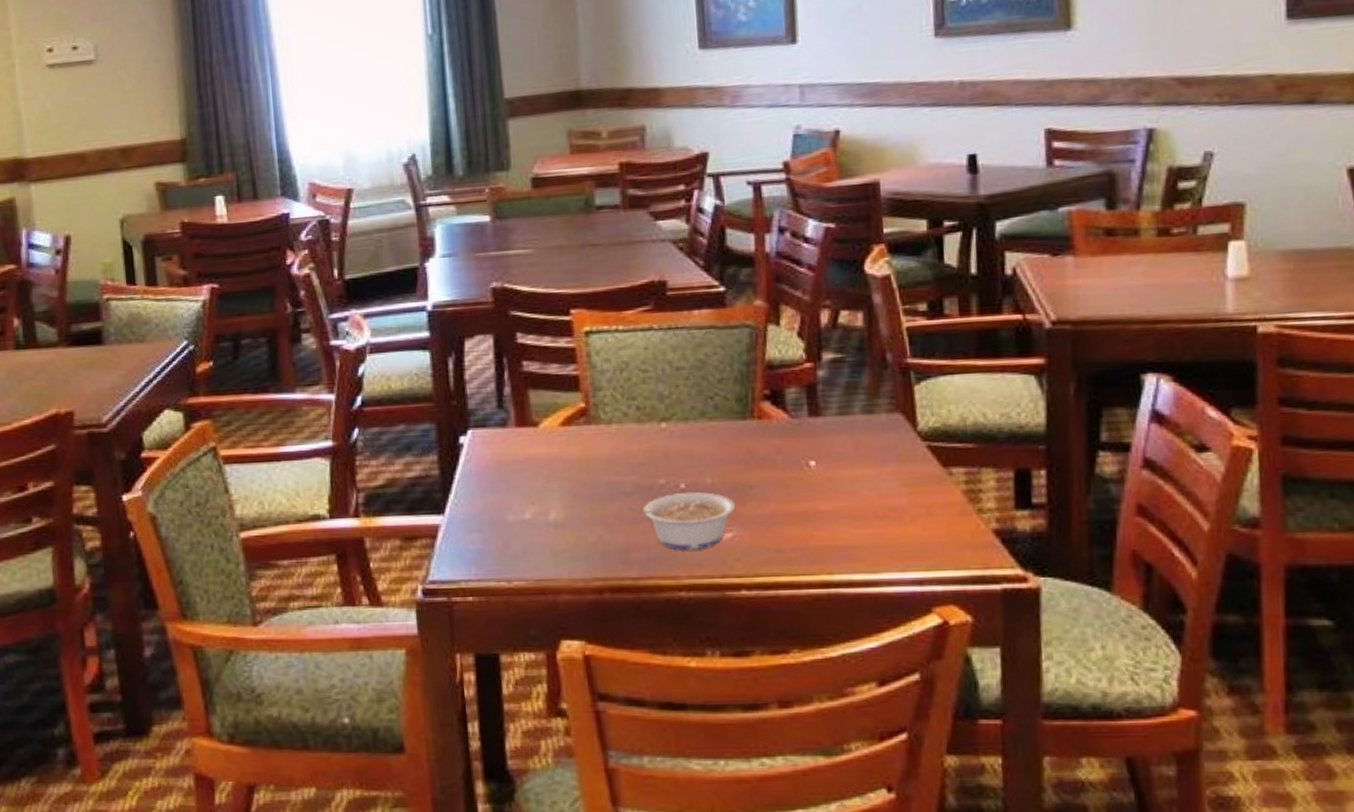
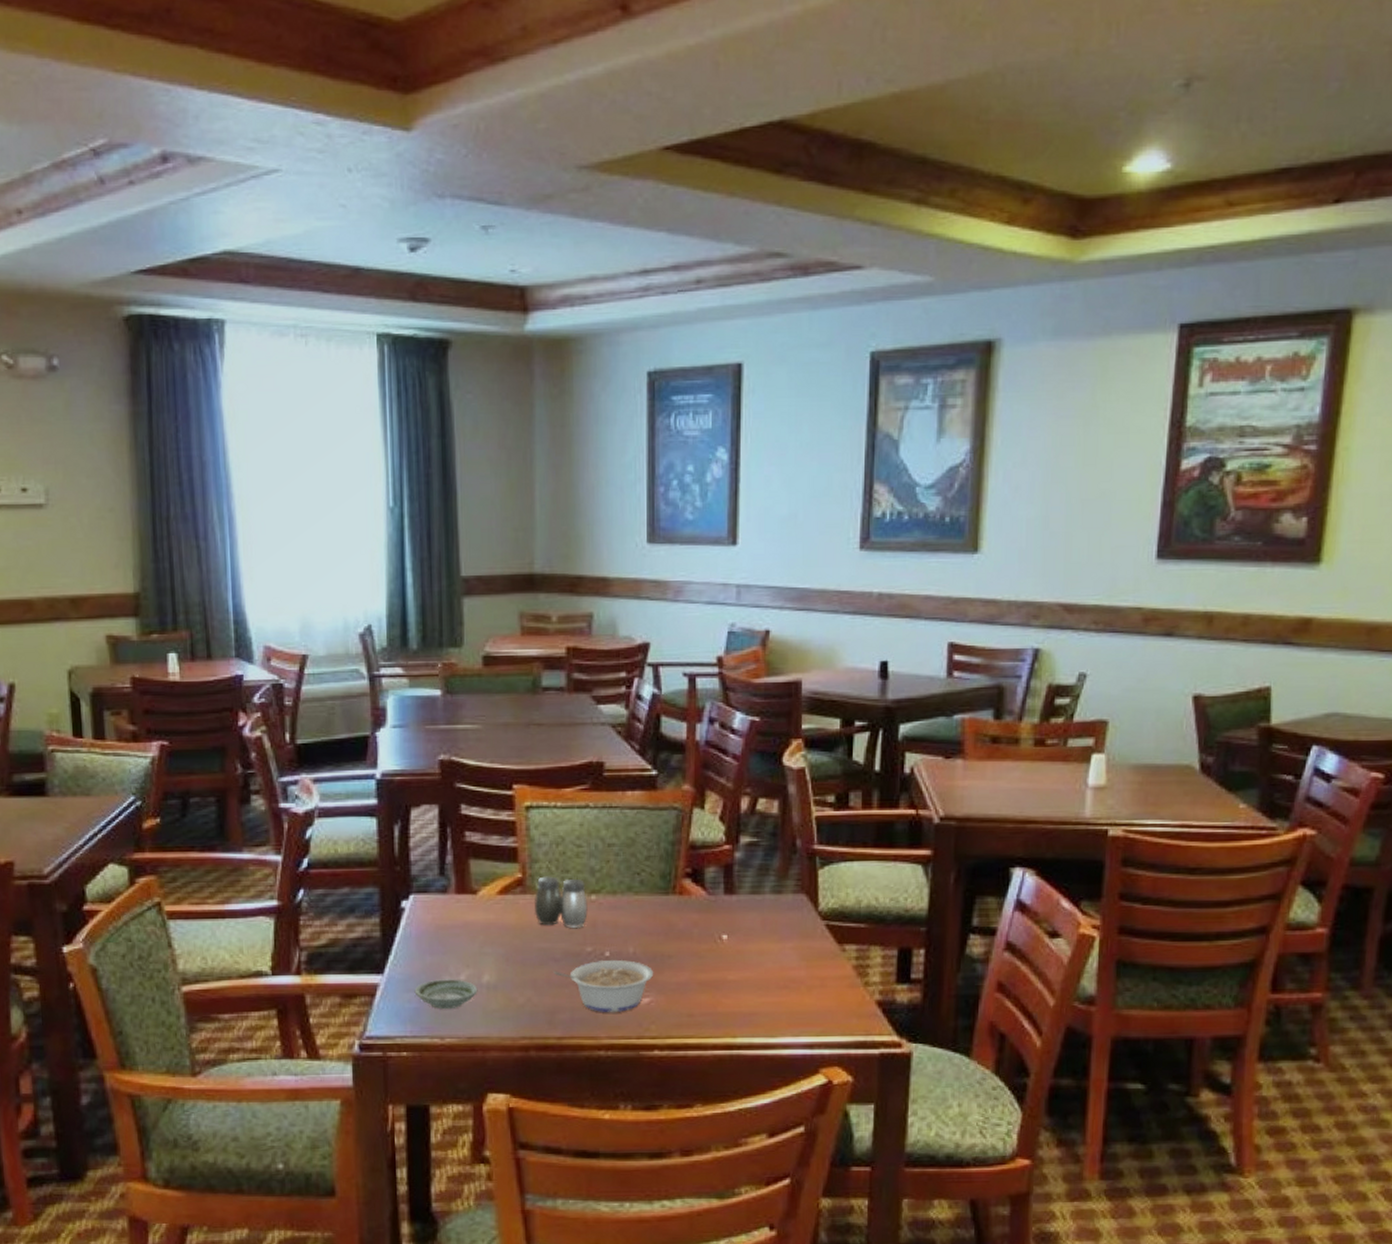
saucer: none [477,517,545,551] -> present [414,979,478,1010]
salt and pepper shaker: none [599,404,659,460] -> present [533,876,588,929]

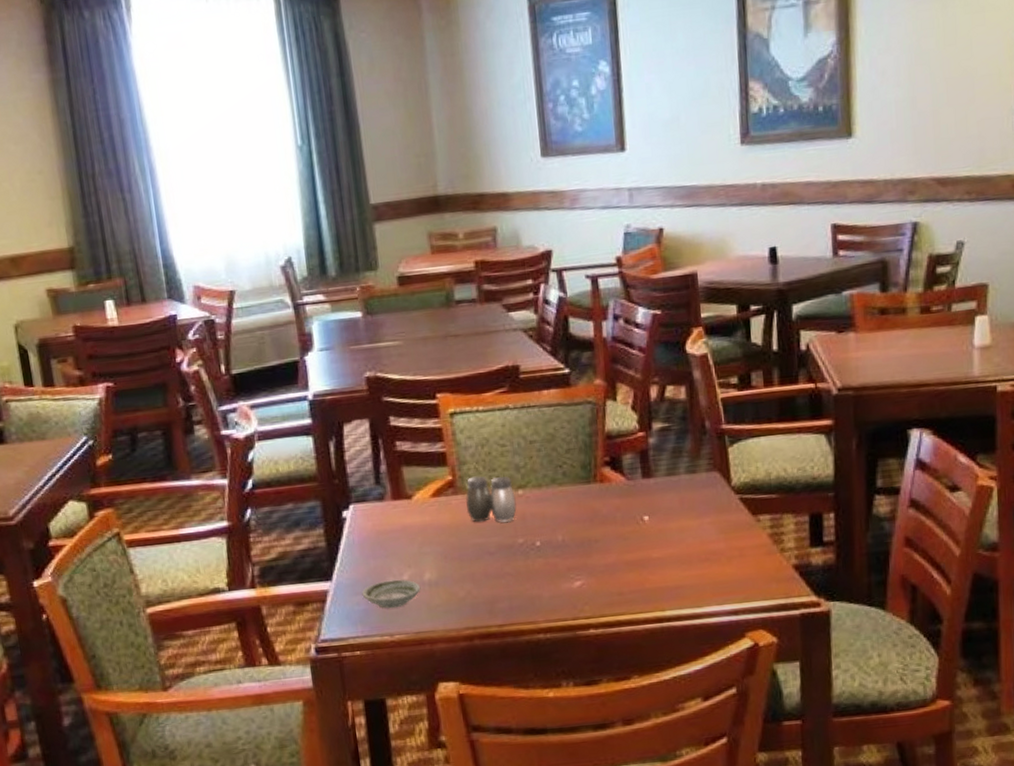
legume: present [553,959,654,1013] -> none [489,547,584,599]

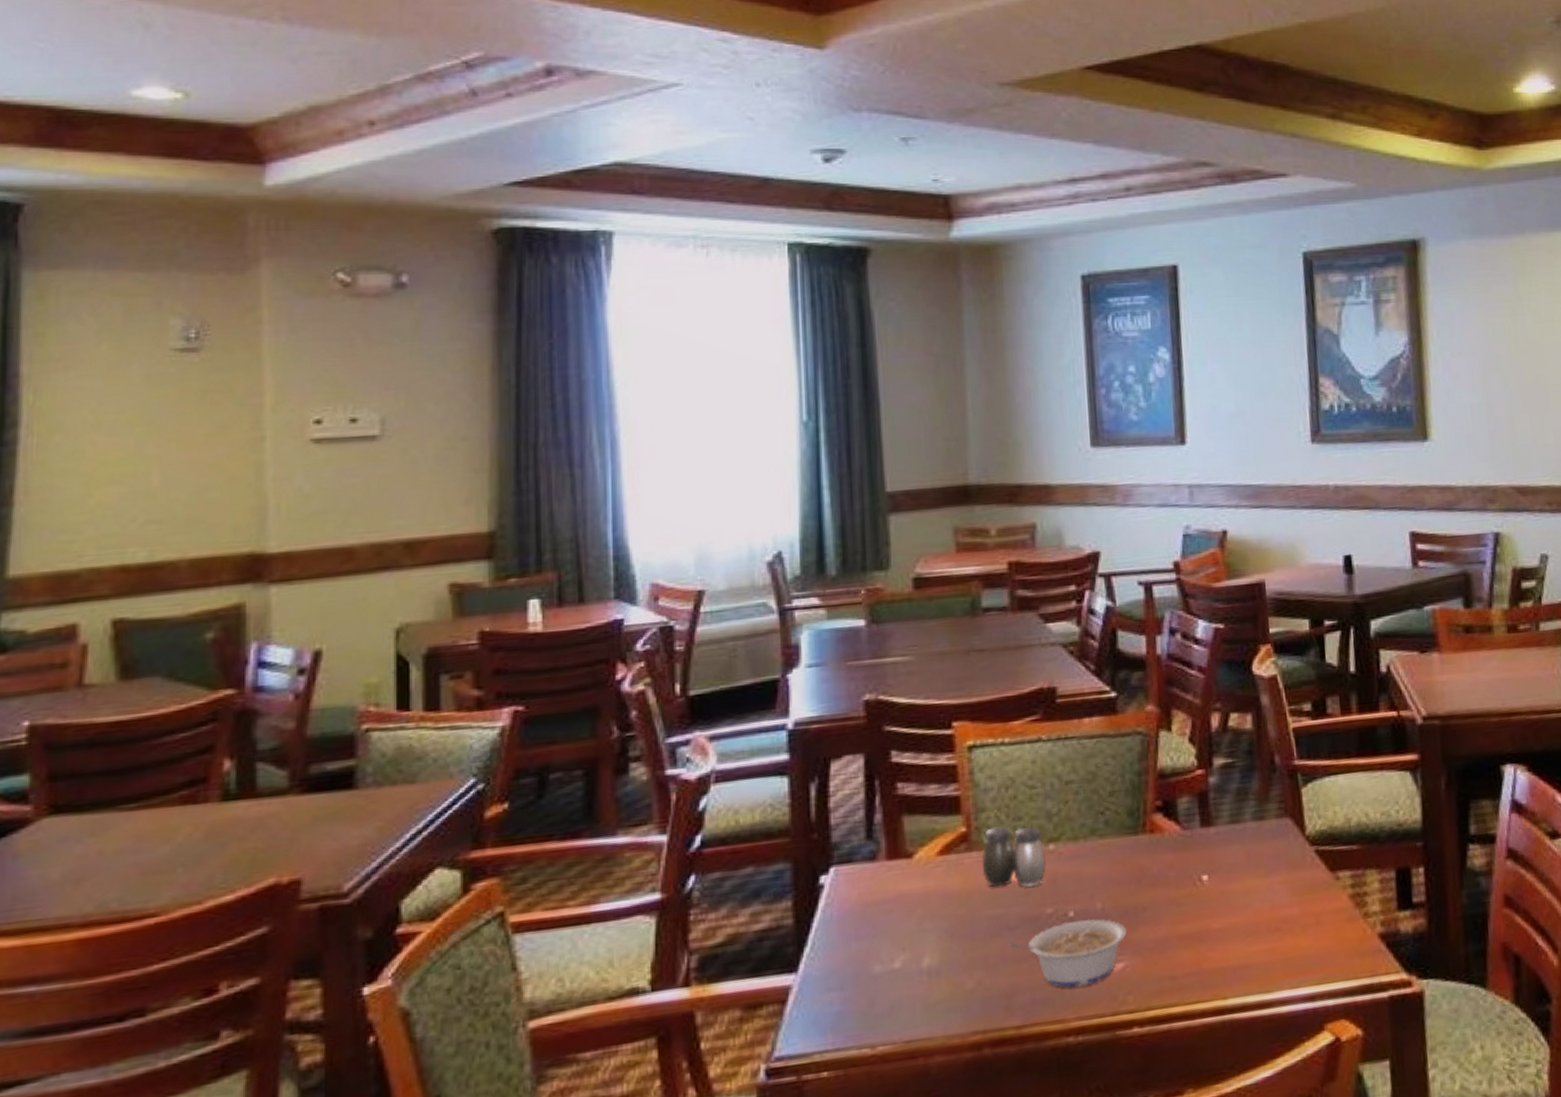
saucer: present [362,579,421,609] -> none [837,967,917,1009]
legume: none [489,547,584,599] -> present [1008,918,1128,988]

